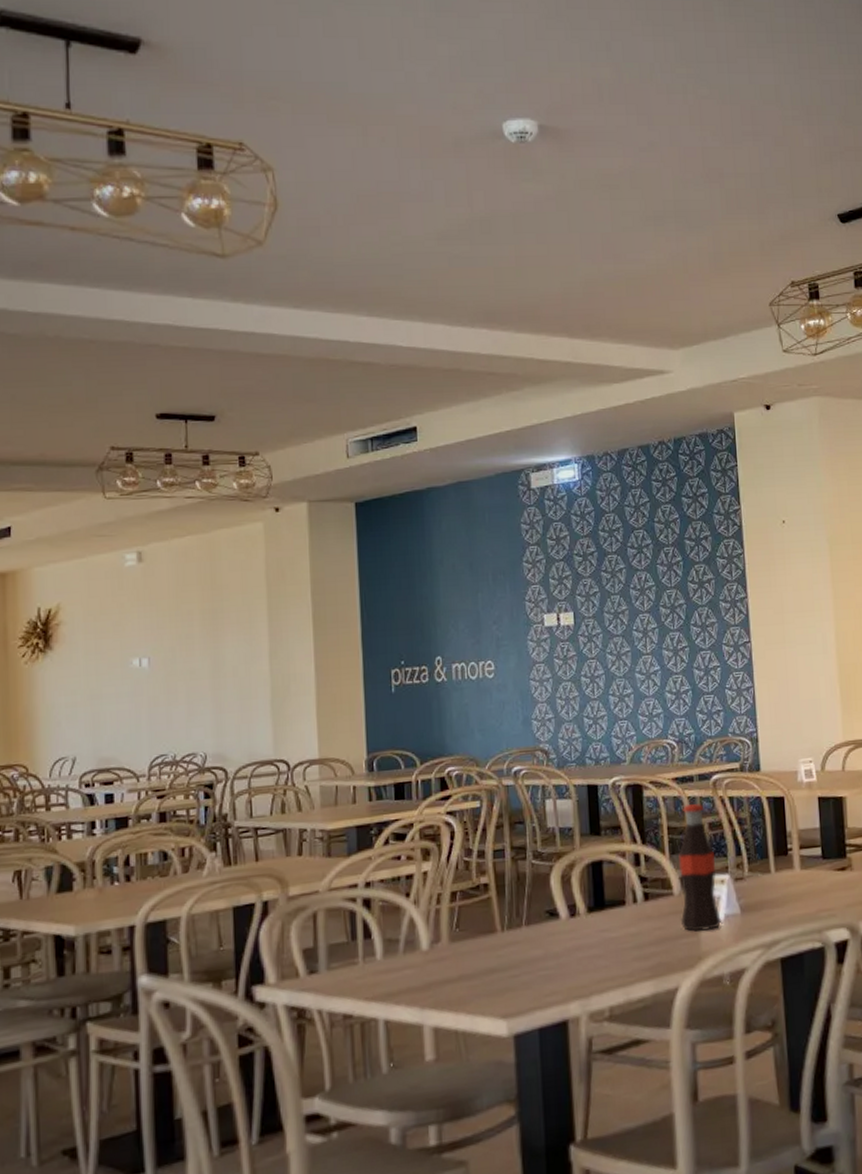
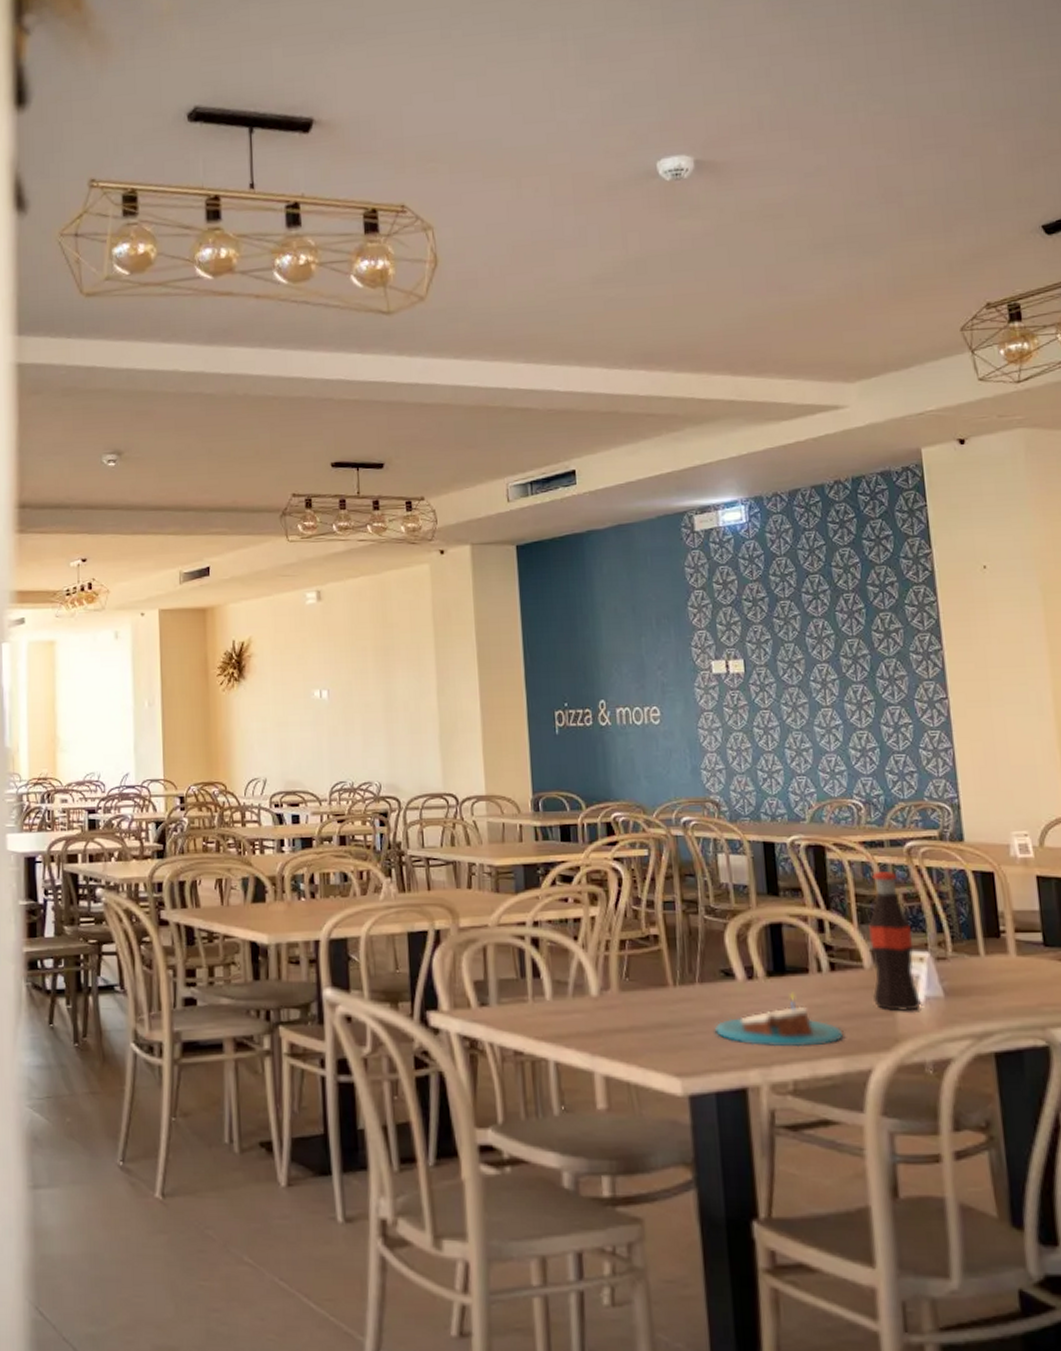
candle: none [540,926,654,979] -> present [715,993,843,1048]

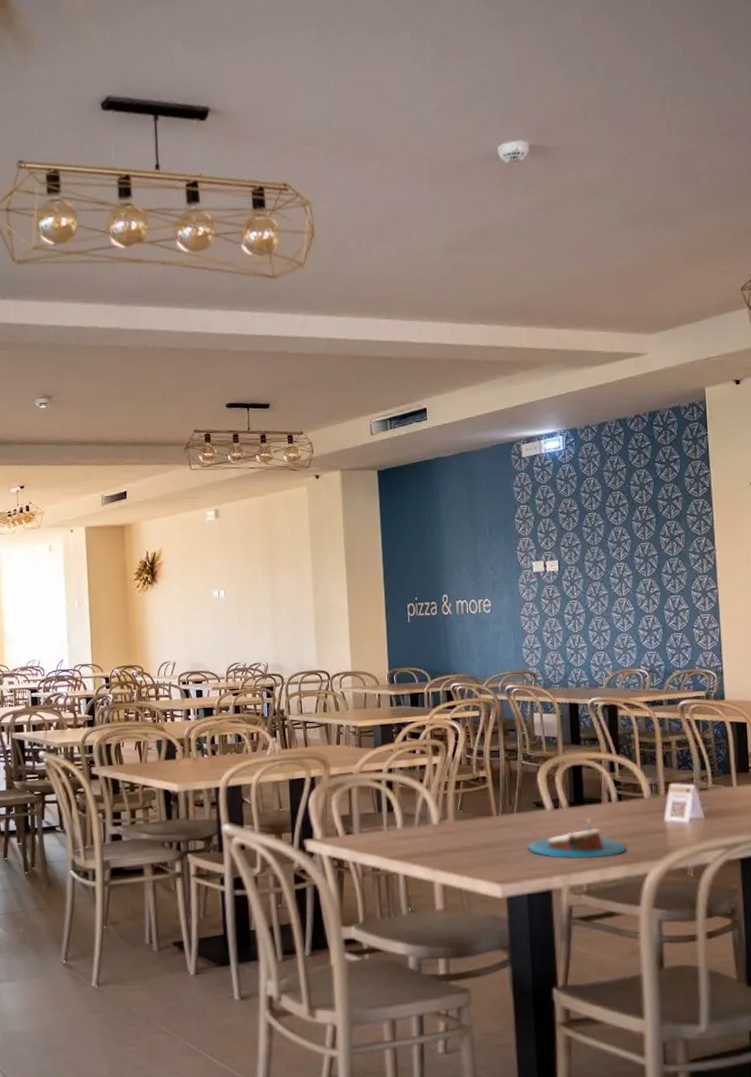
bottle: present [869,870,921,1011] -> none [649,723,686,830]

